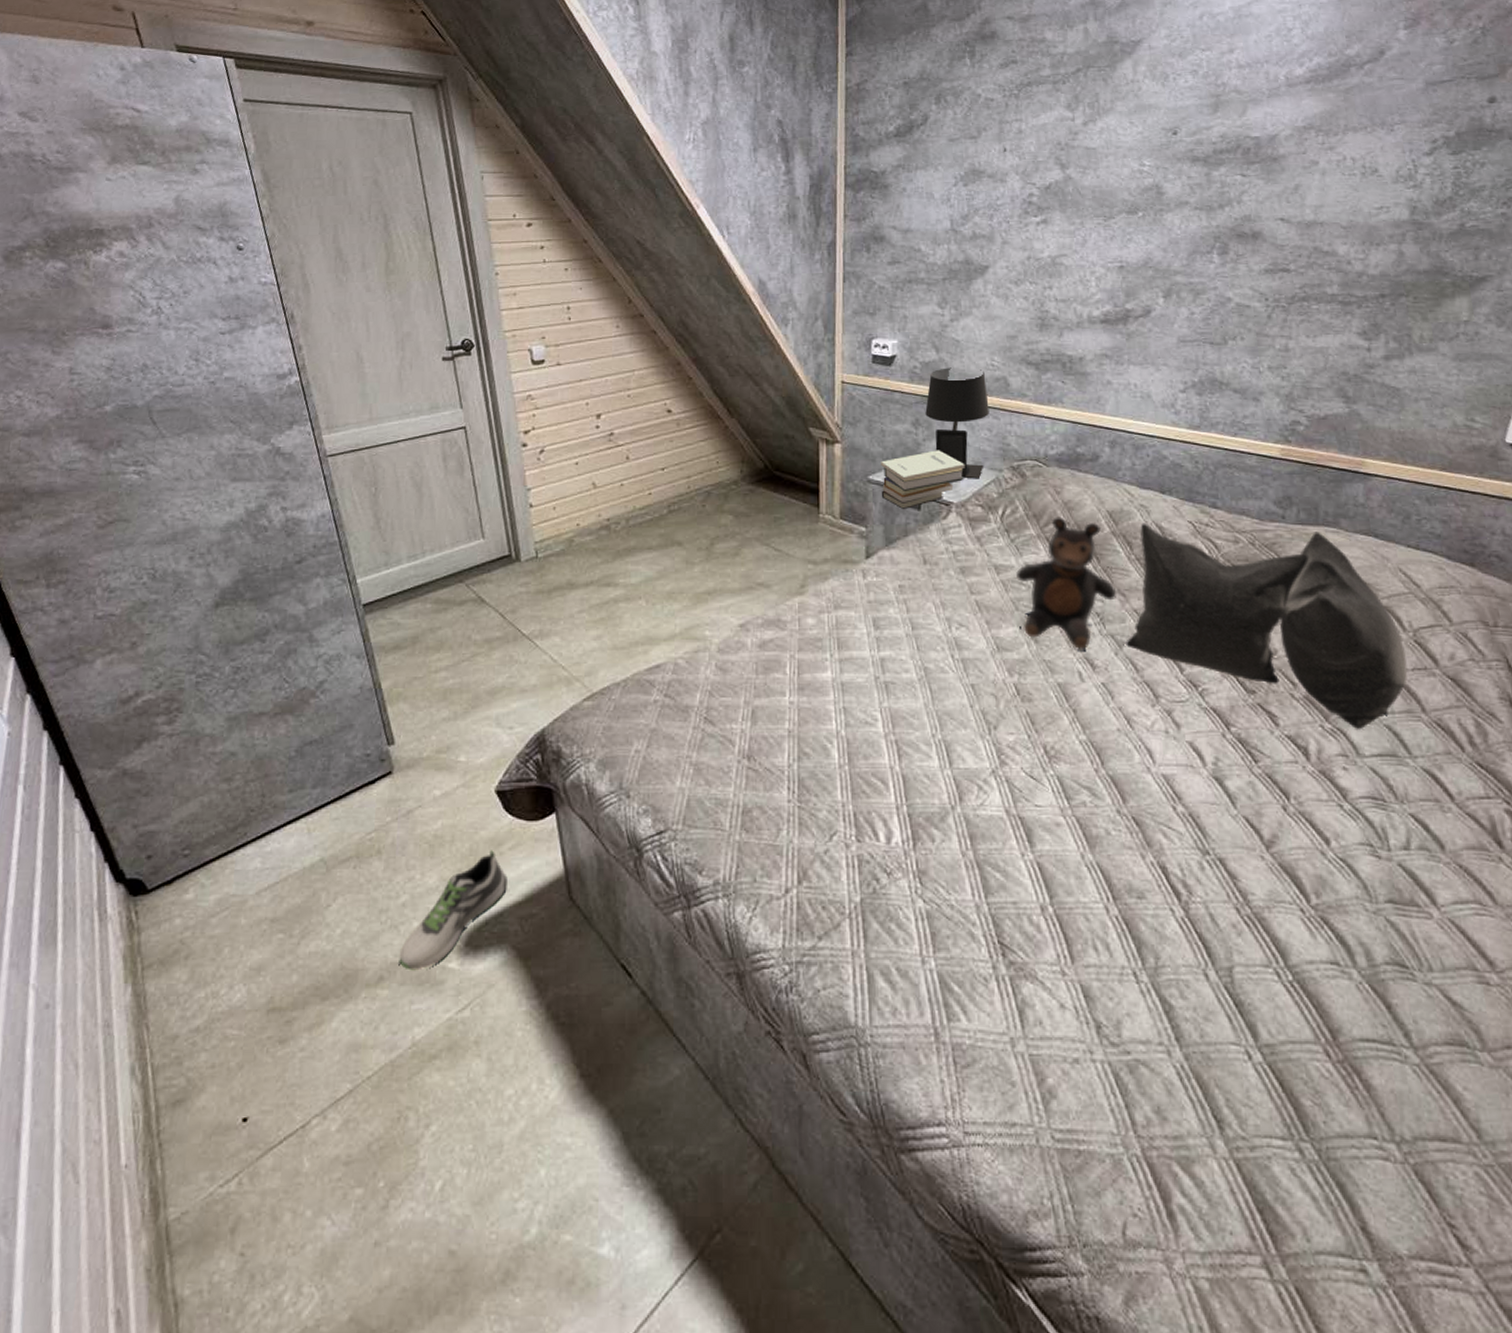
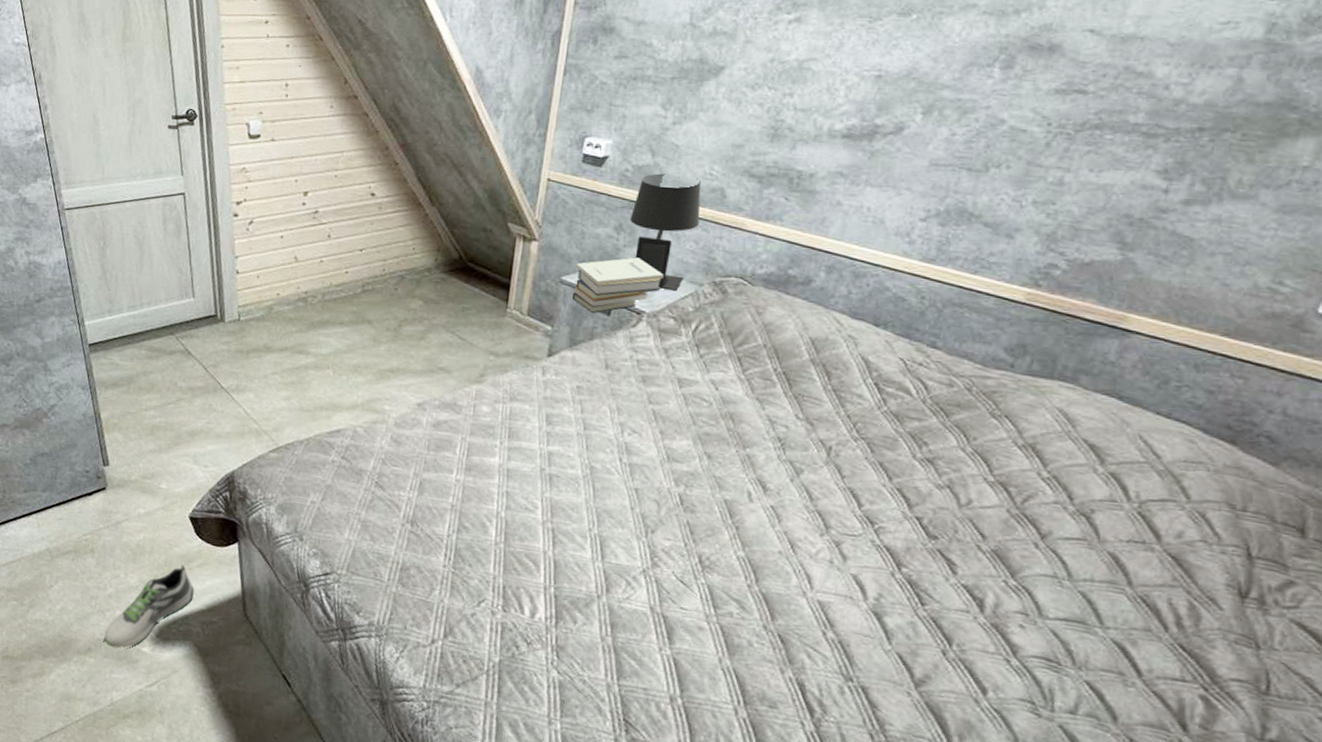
teddy bear: present [1016,517,1117,650] -> none [697,337,805,472]
cushion: present [1126,522,1408,729] -> none [804,354,1124,591]

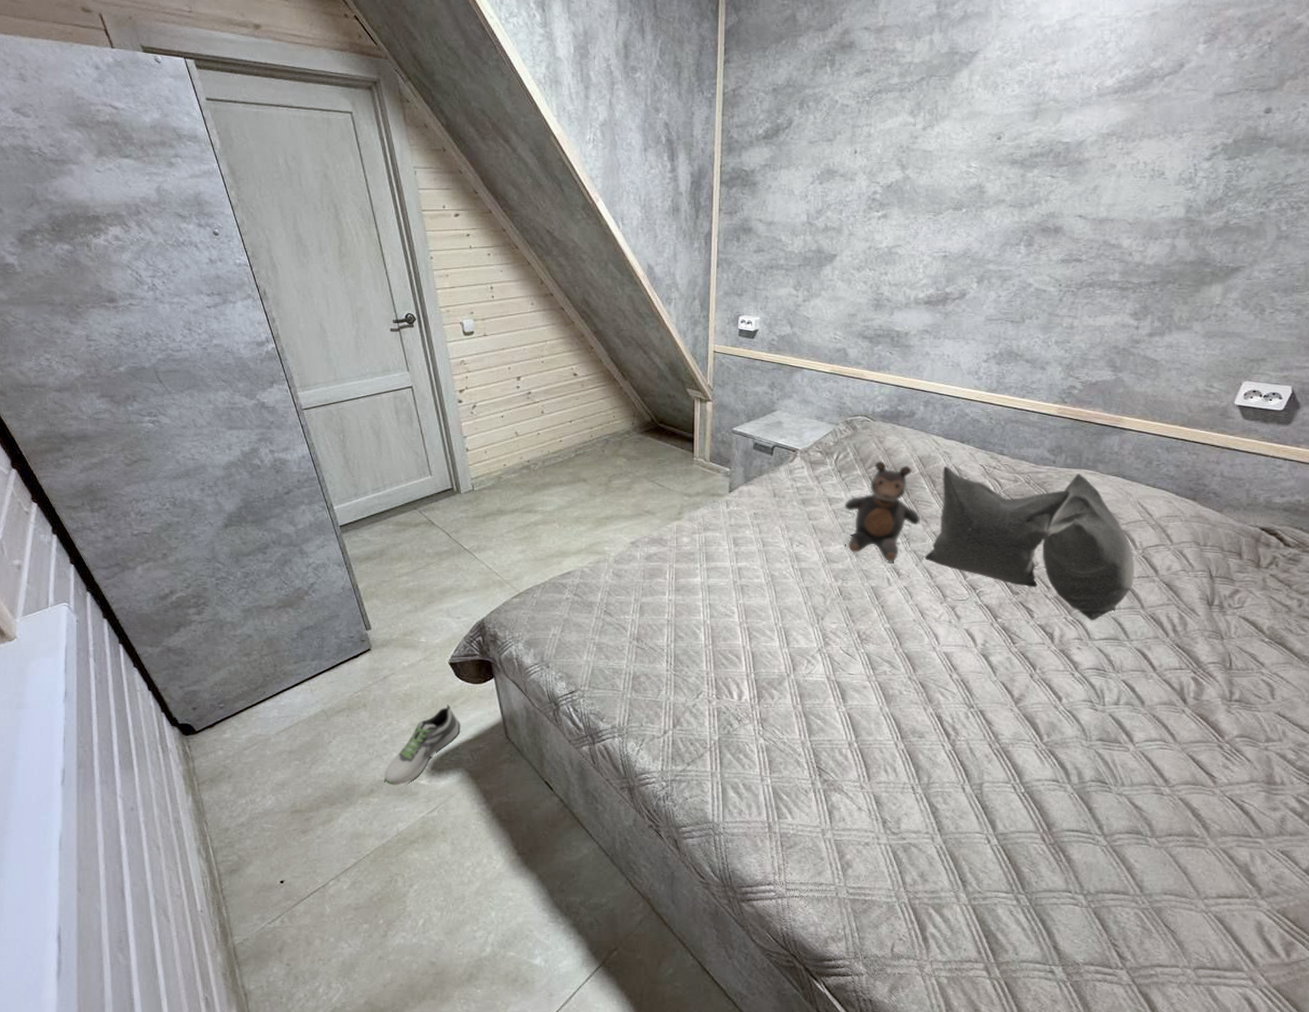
books: present [571,257,664,314] -> none [742,407,809,455]
table lamp: present [630,173,702,291] -> none [780,340,831,431]
teddy bear: none [697,337,805,472] -> present [845,461,921,562]
cushion: none [804,354,1124,591] -> present [925,466,1134,620]

